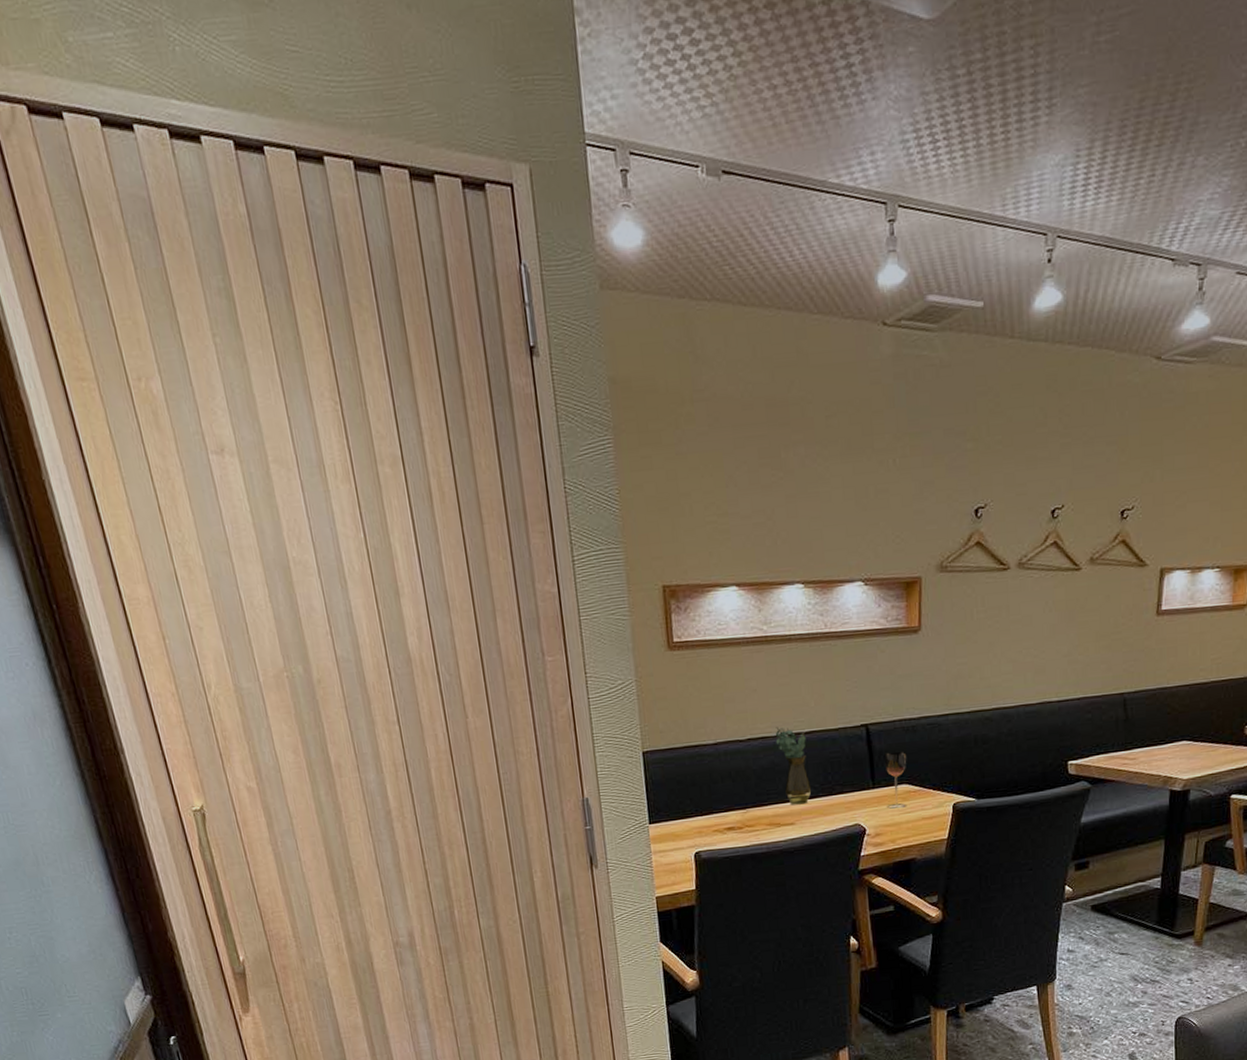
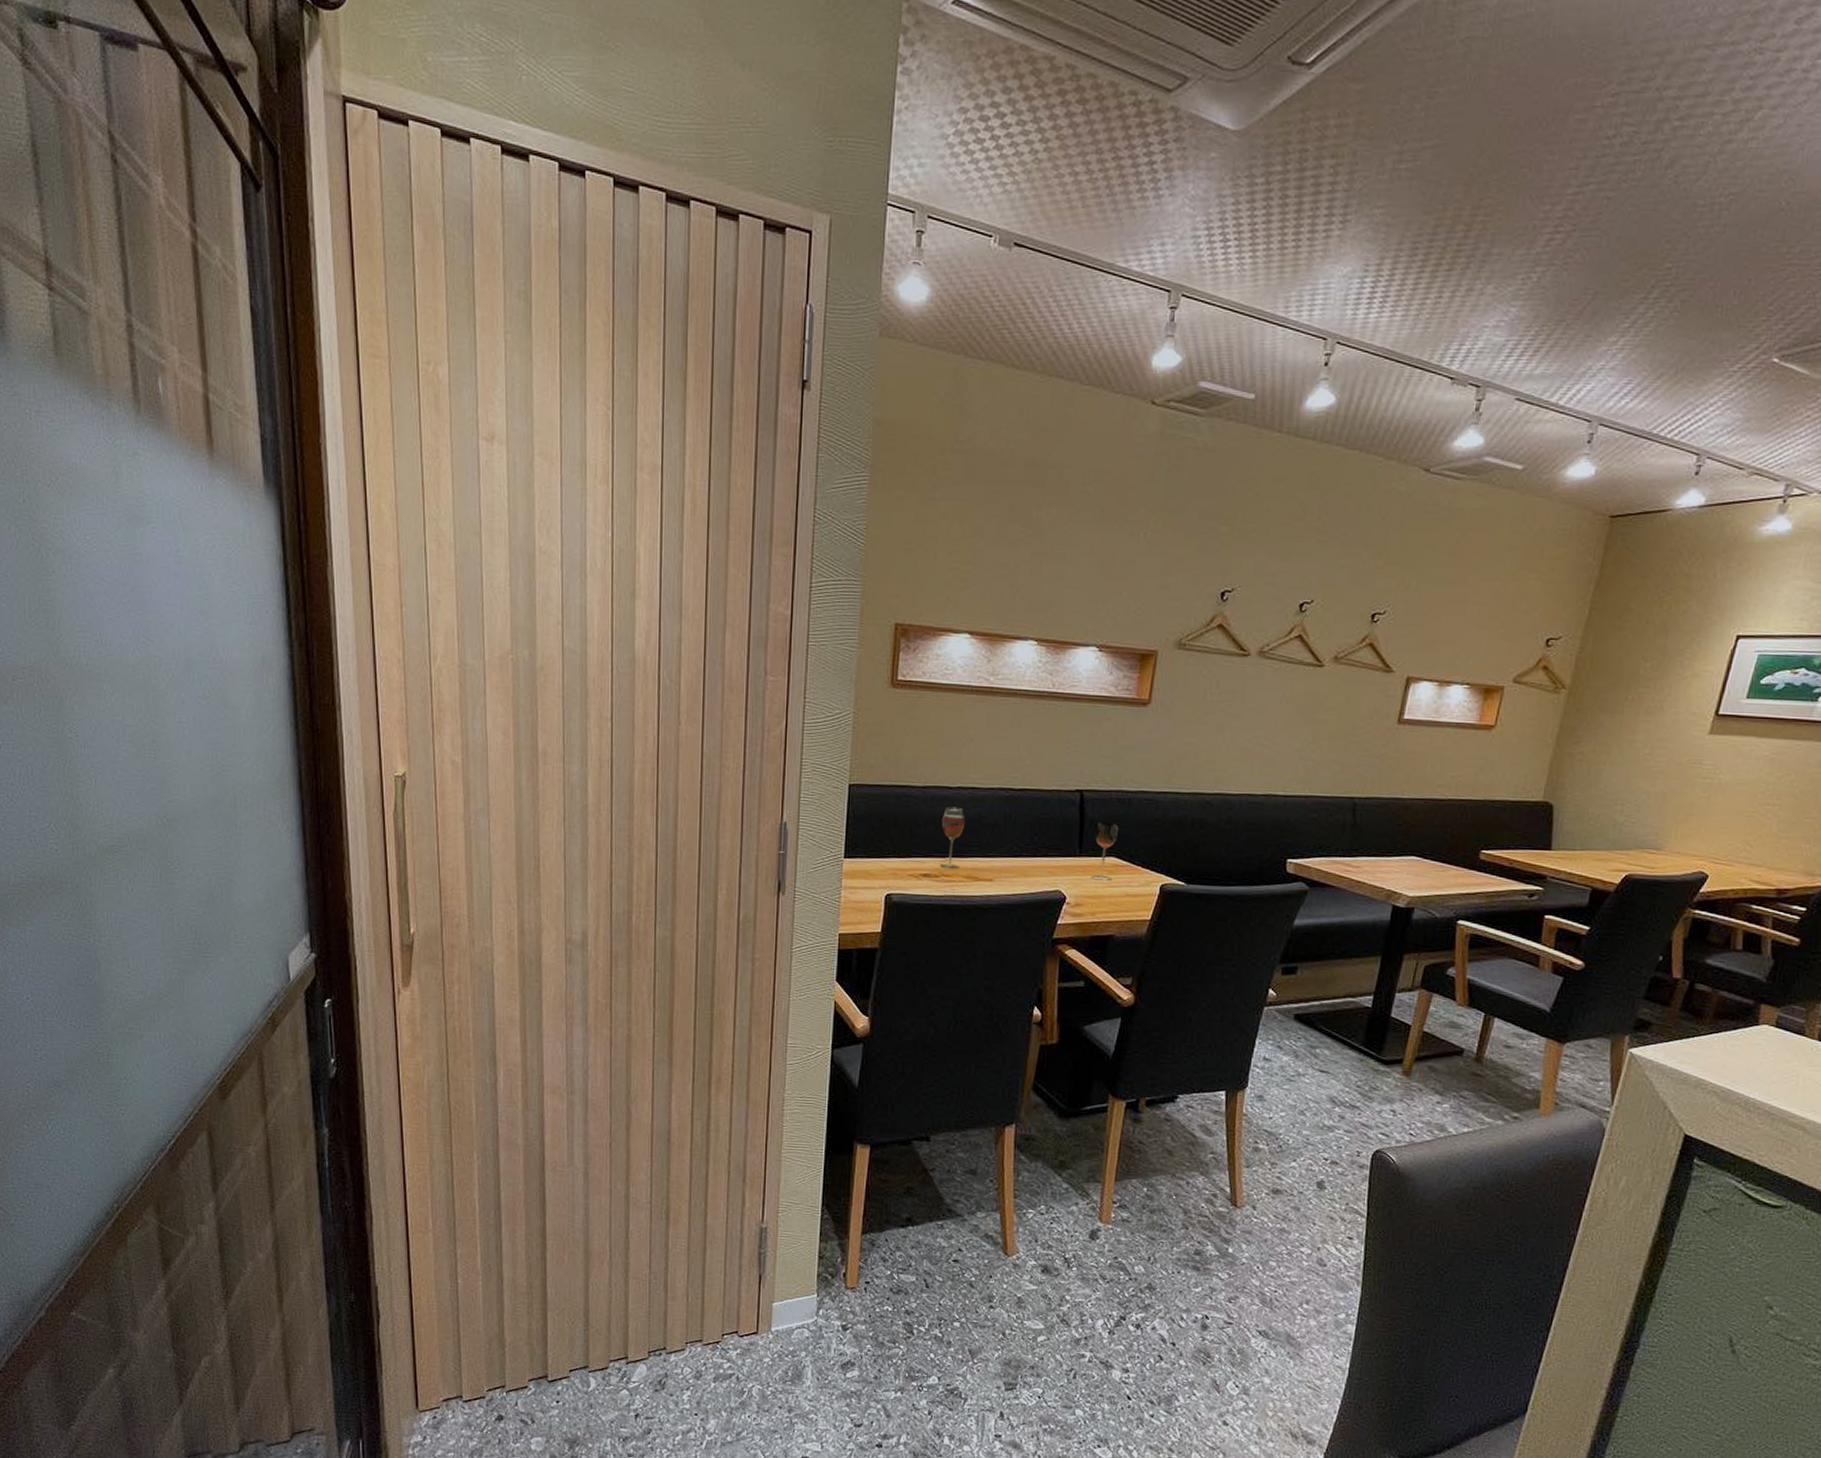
wineglass: none [737,758,762,820] -> present [939,806,966,869]
vase: present [775,727,812,805] -> none [986,779,1017,862]

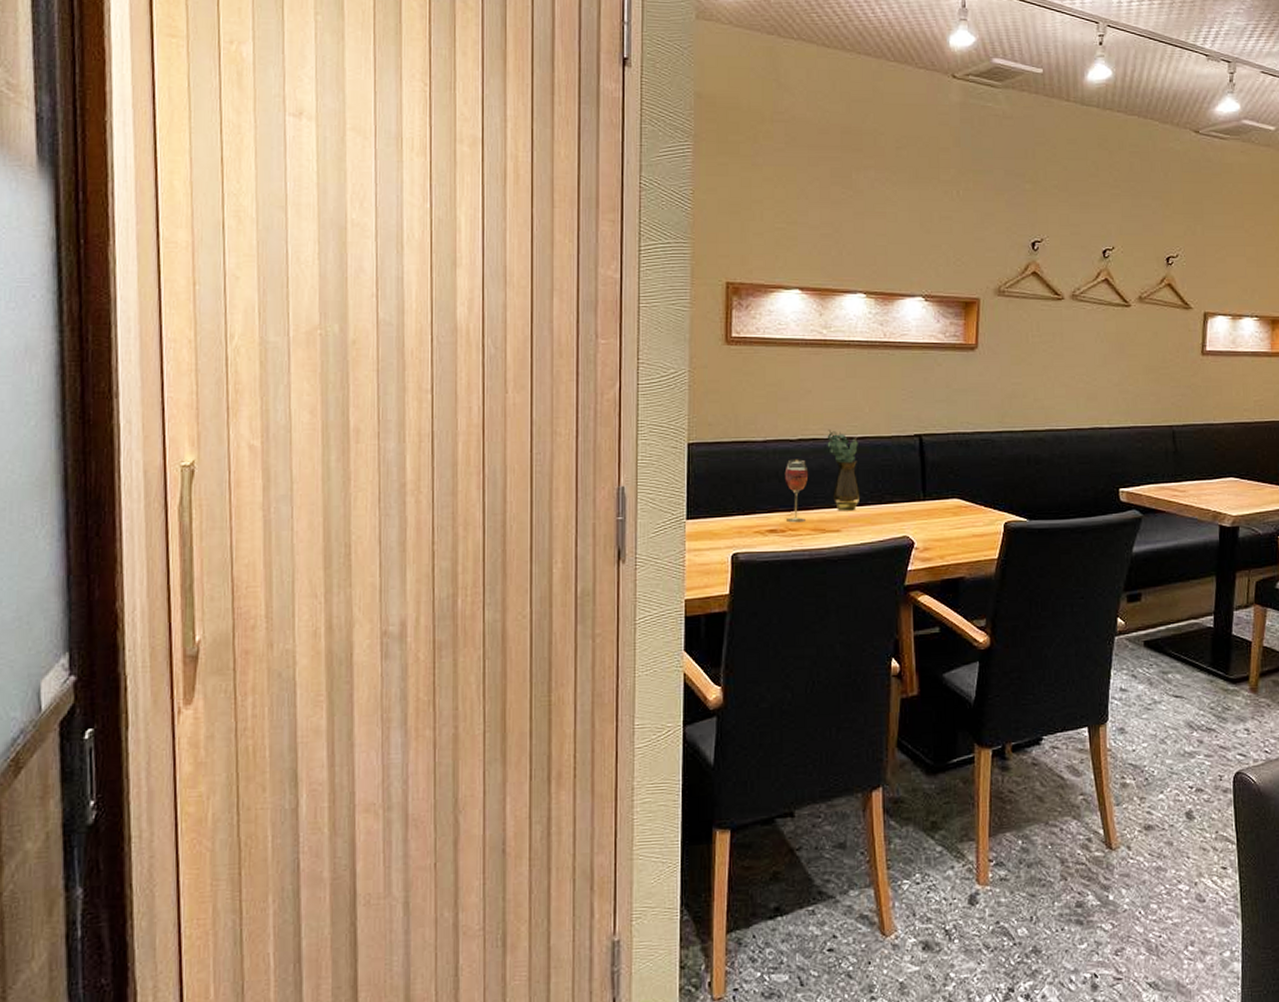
vase: none [986,779,1017,862] -> present [827,430,861,511]
wineglass: present [1091,822,1119,881] -> none [936,464,959,523]

